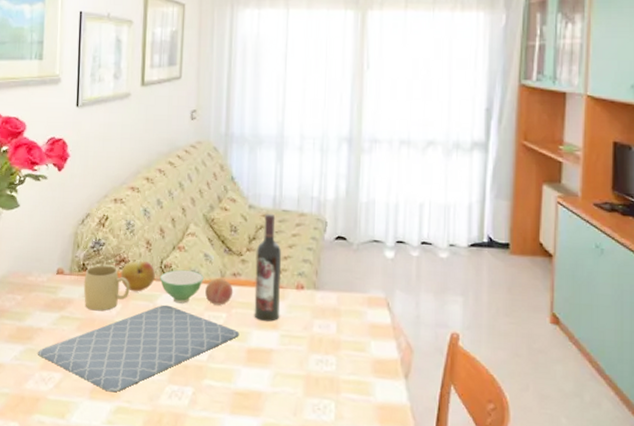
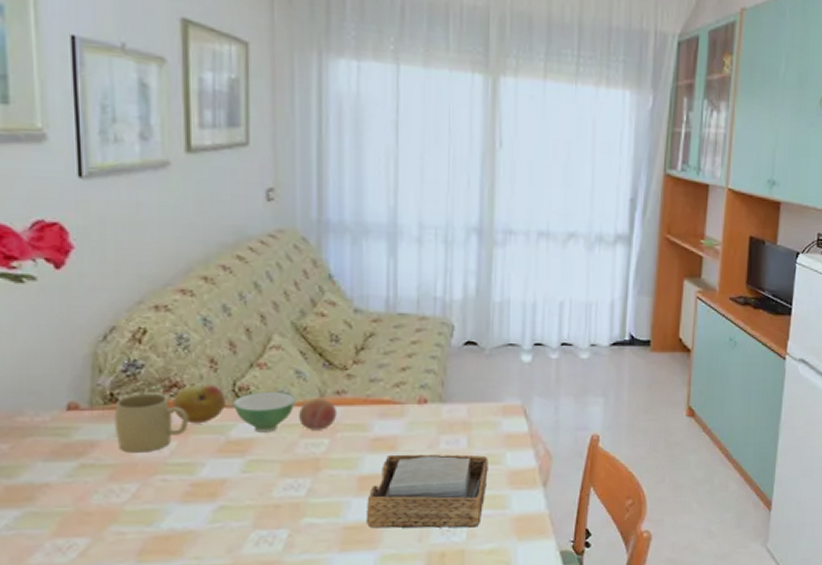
placemat: present [38,304,239,393] -> none [46,436,348,551]
napkin holder: none [251,332,355,410] -> present [365,454,488,528]
wine bottle: present [254,213,282,321] -> none [365,318,399,443]

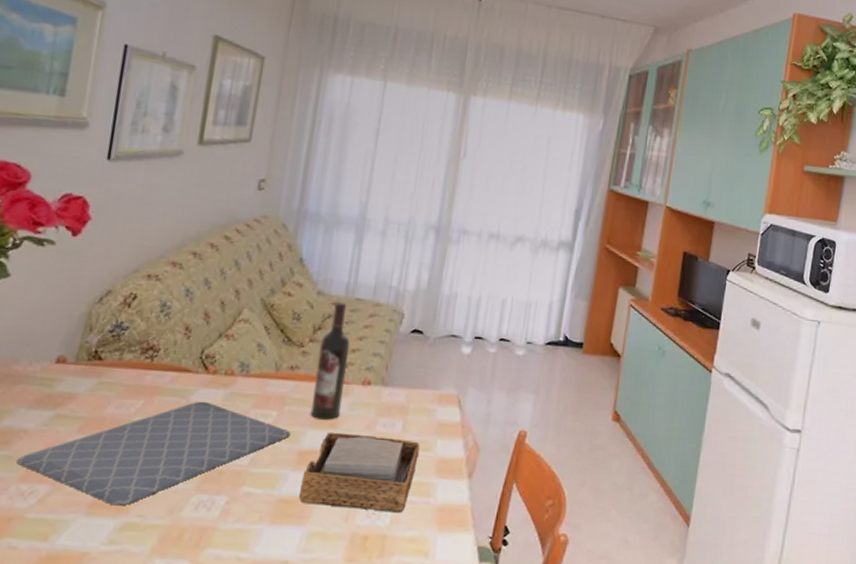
placemat: none [46,436,348,551] -> present [17,401,291,506]
mug: present [114,393,189,453] -> none [92,353,158,409]
fruit: present [172,383,227,424] -> none [145,349,194,386]
bowl: present [232,391,296,433] -> none [197,360,254,400]
fruit: present [299,397,338,430] -> none [253,370,289,403]
wine bottle: none [365,318,399,443] -> present [310,301,351,420]

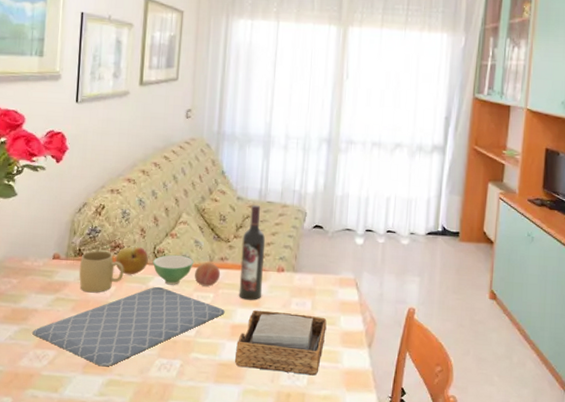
mug: none [92,353,158,409] -> present [79,250,124,293]
fruit: none [145,349,194,386] -> present [115,246,149,275]
bowl: none [197,360,254,400] -> present [152,254,194,285]
fruit: none [253,370,289,403] -> present [195,261,221,287]

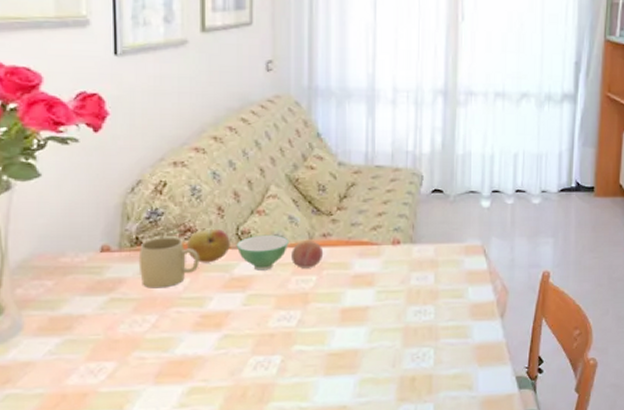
placemat: present [32,286,225,367] -> none [81,273,332,374]
napkin holder: present [234,310,327,376] -> none [347,289,453,355]
wine bottle: present [238,204,266,300] -> none [347,170,376,279]

